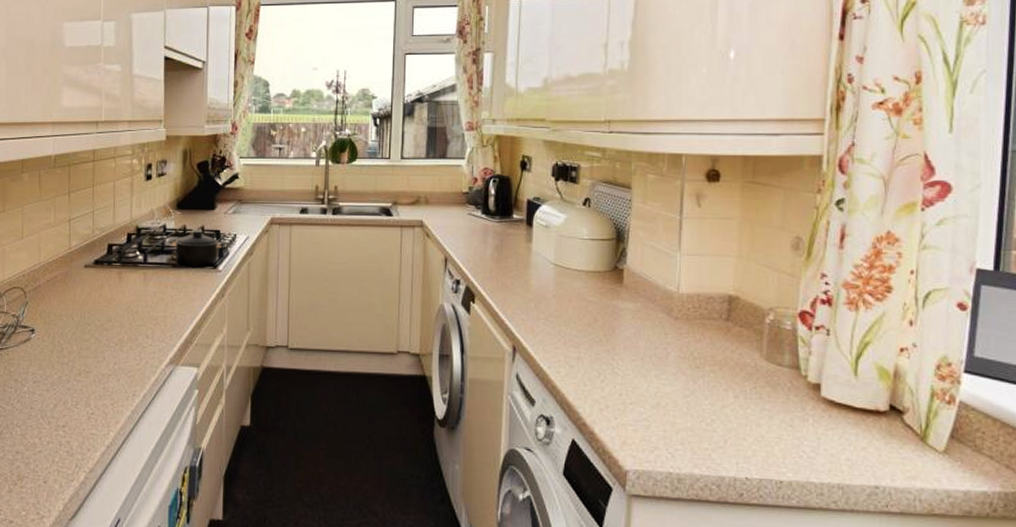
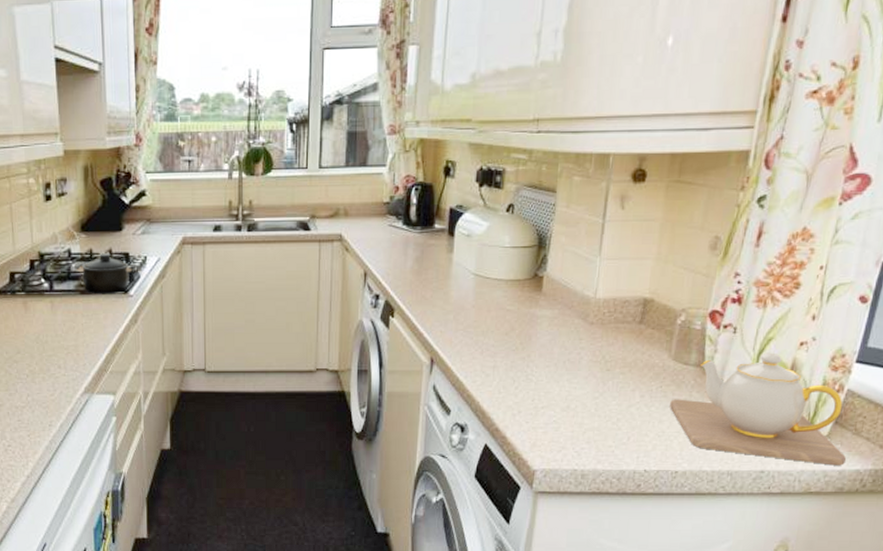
teapot: none [767,357,969,486] -> present [670,352,846,466]

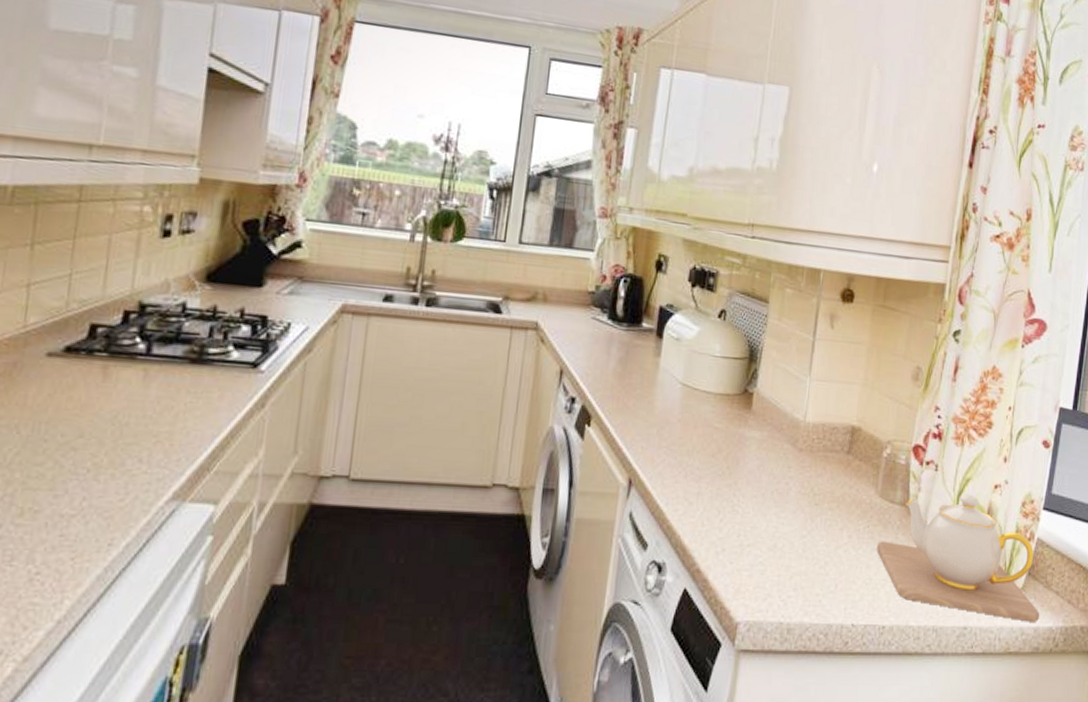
saucepan: present [74,253,137,293] -> none [187,312,276,366]

